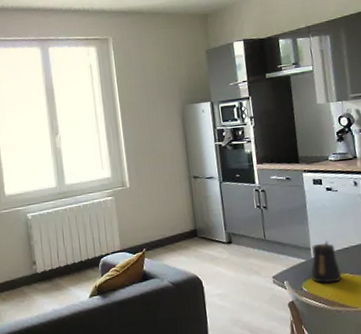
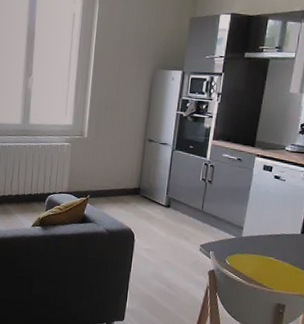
kettle: present [310,241,342,284] -> none [236,224,267,263]

